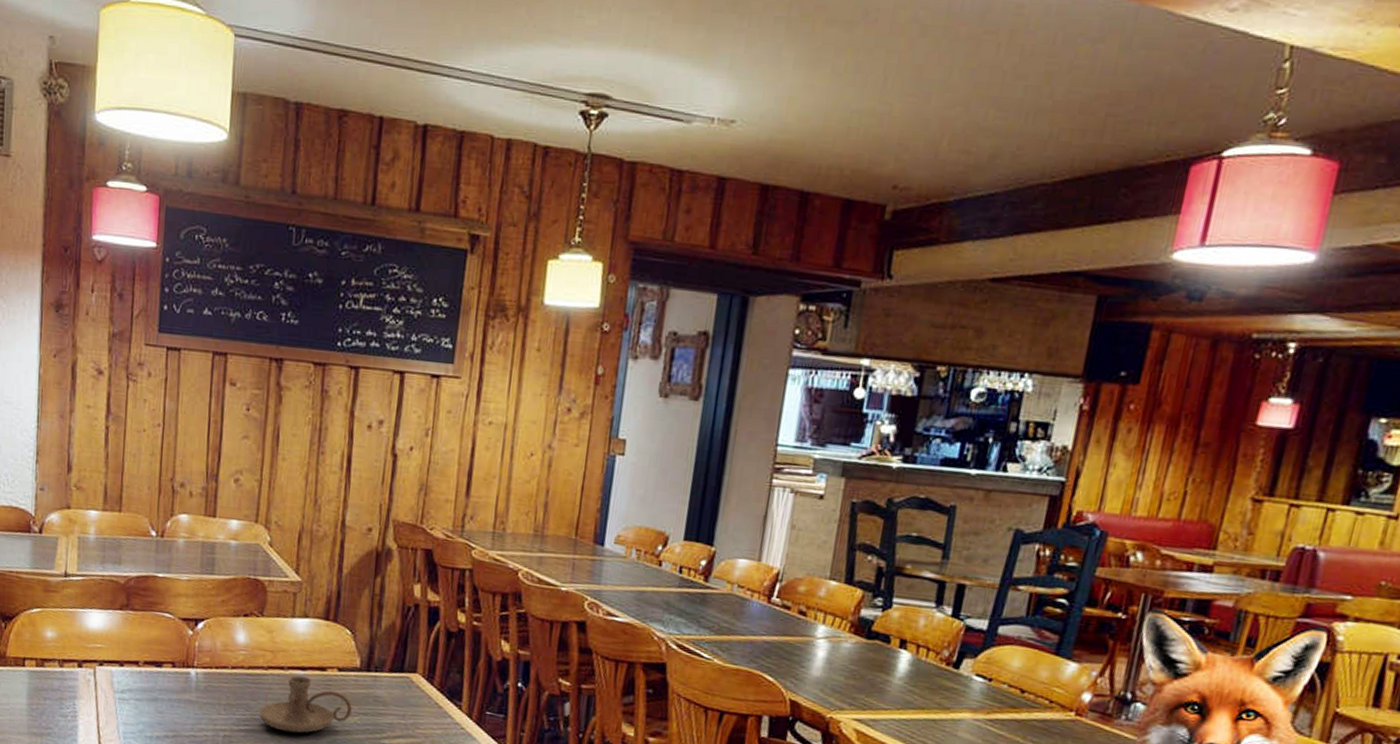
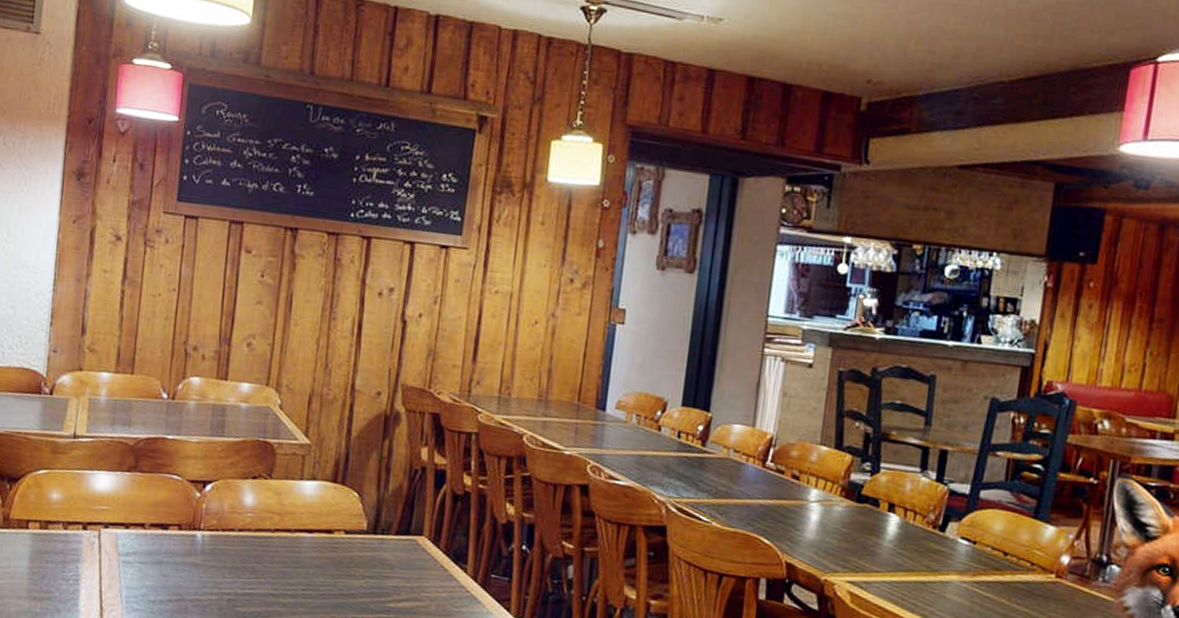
candle holder: present [260,675,352,733] -> none [265,538,358,597]

